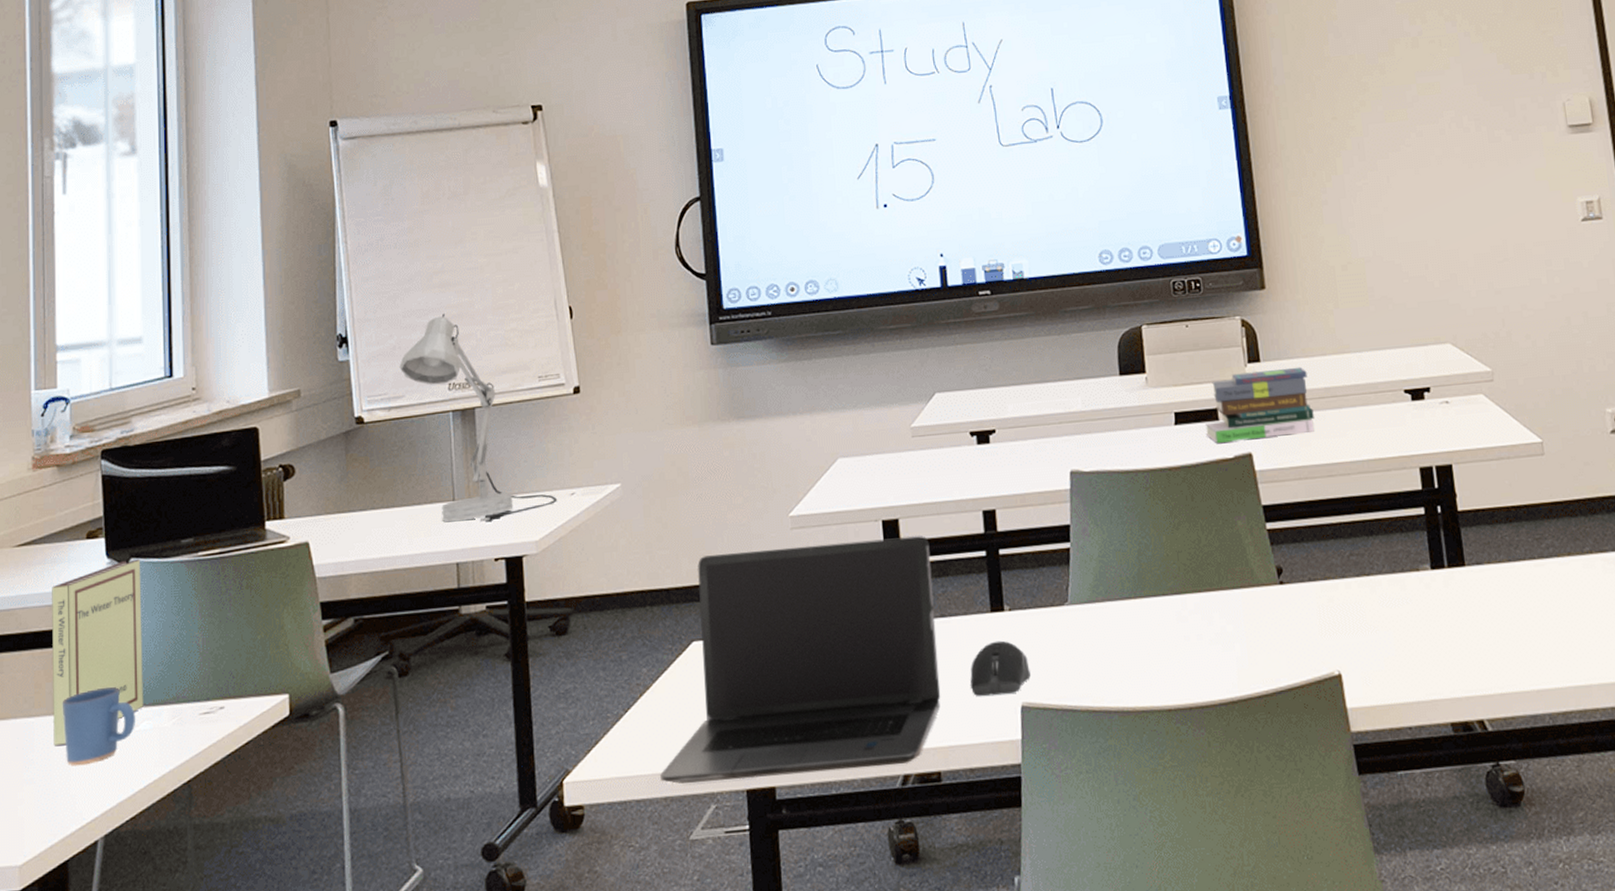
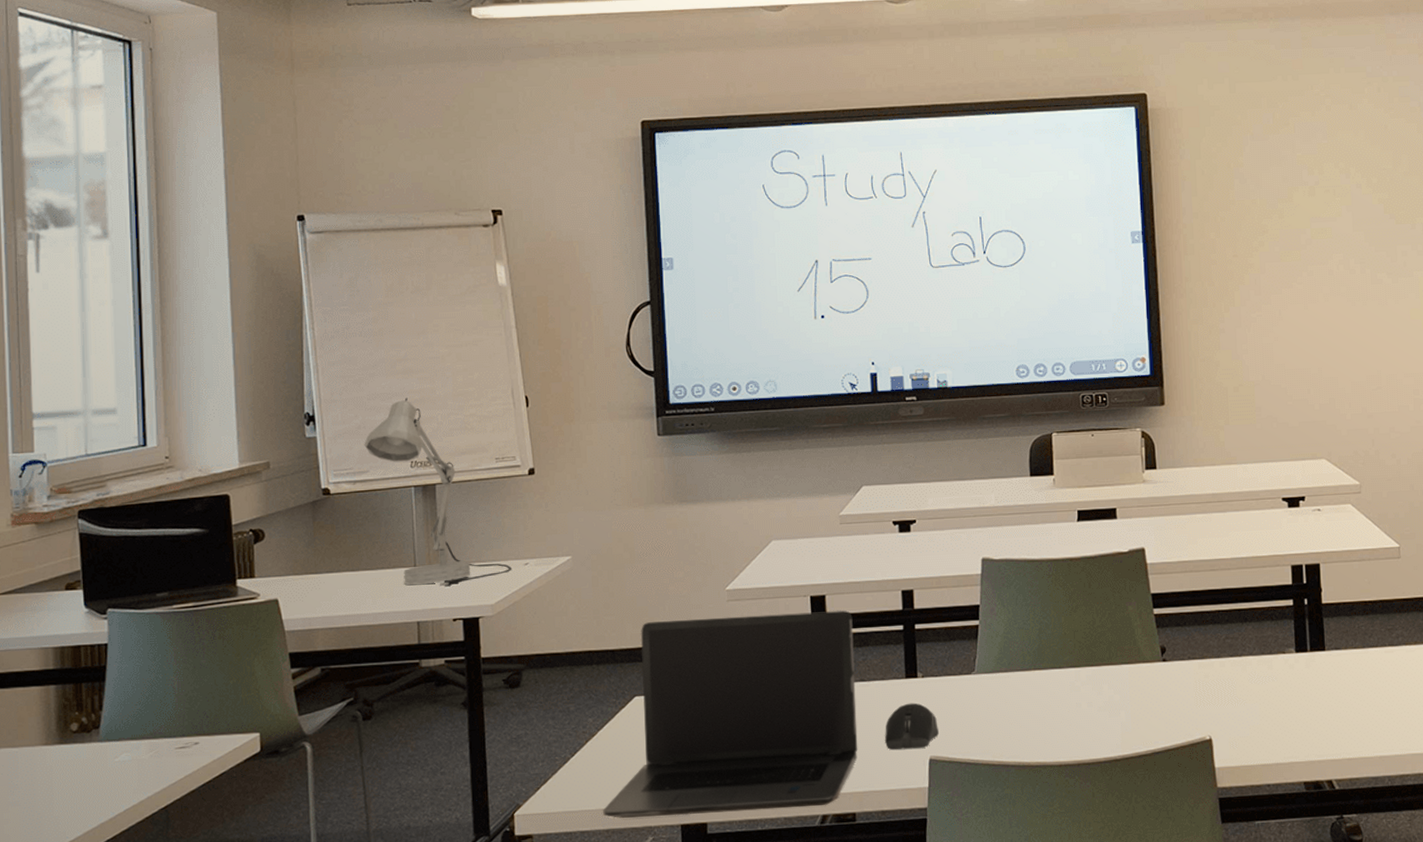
book: present [52,559,144,747] -> none [32,609,122,774]
mug: present [62,687,135,765] -> none [44,723,115,790]
books: present [1205,366,1314,444] -> none [1105,474,1201,539]

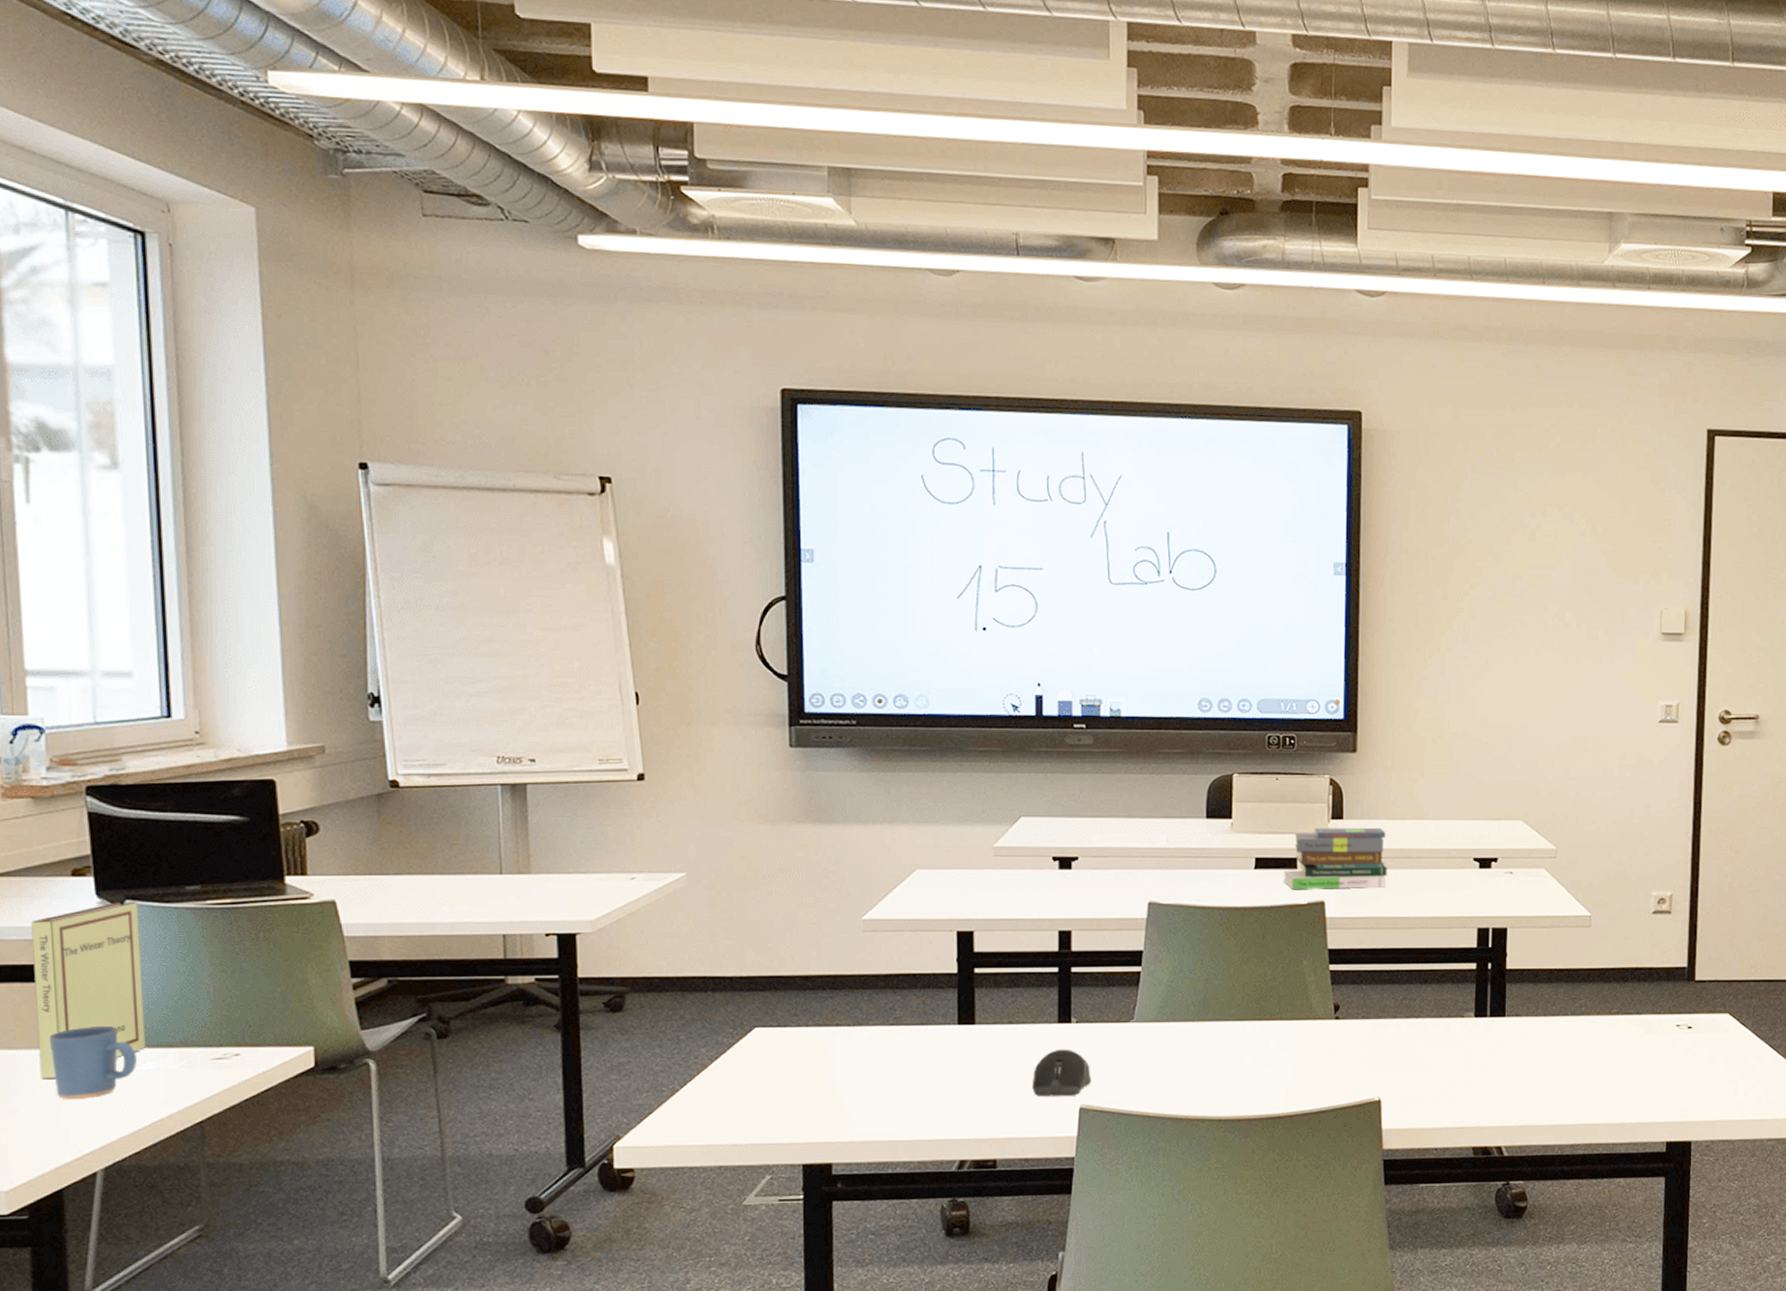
book: none [32,609,122,774] -> present [31,901,146,1080]
mug: none [44,723,115,790] -> present [48,1027,137,1099]
desk lamp: present [364,397,513,587] -> none [440,684,617,899]
laptop computer: present [603,610,858,818] -> none [715,948,1003,1155]
books: none [1105,474,1201,539] -> present [1284,827,1387,890]

